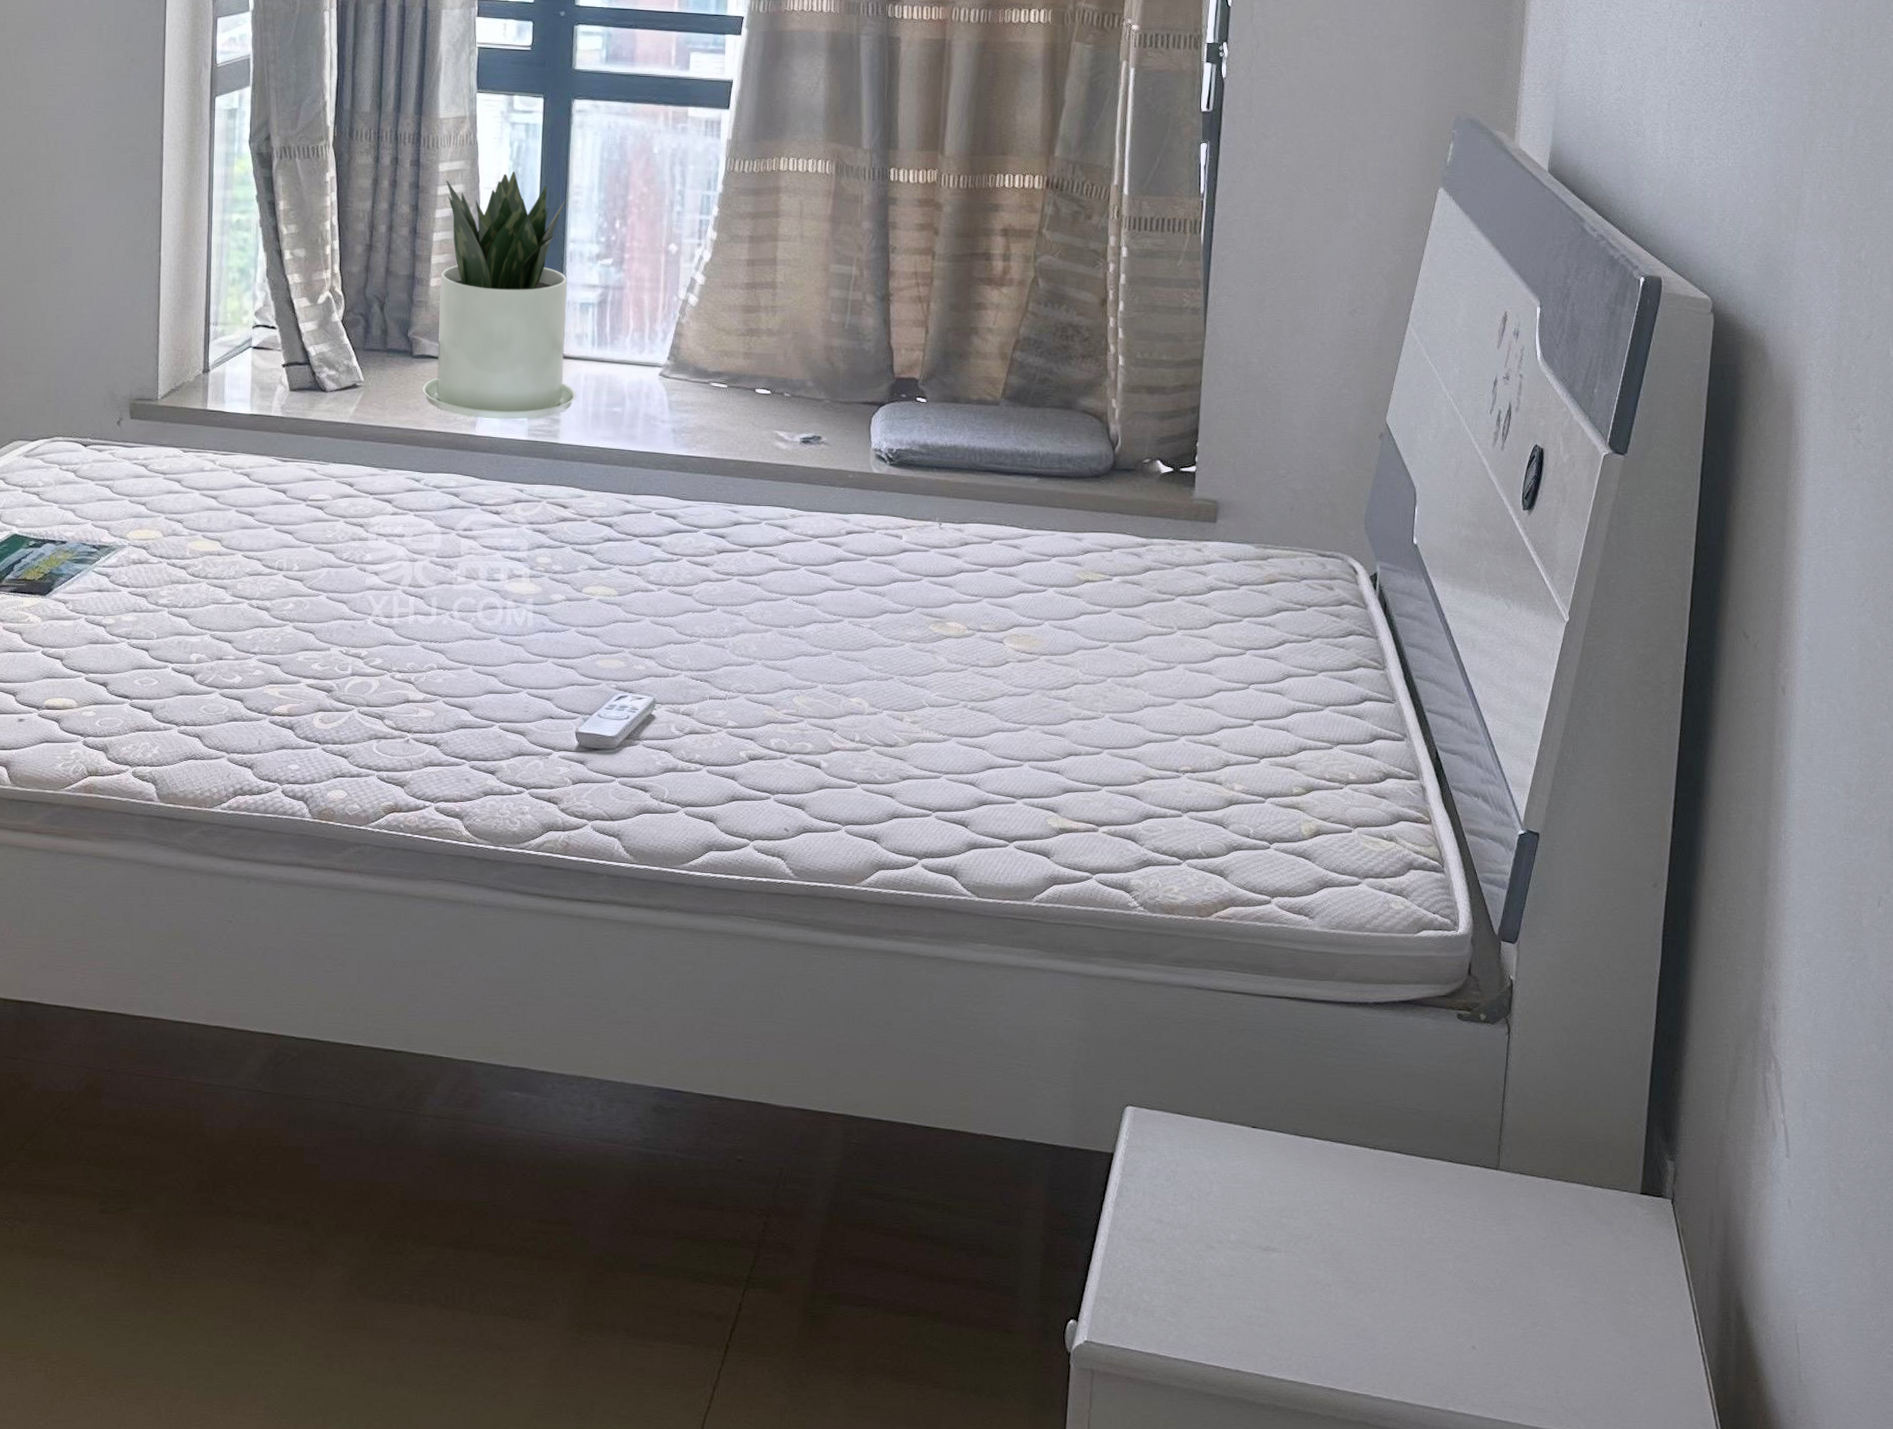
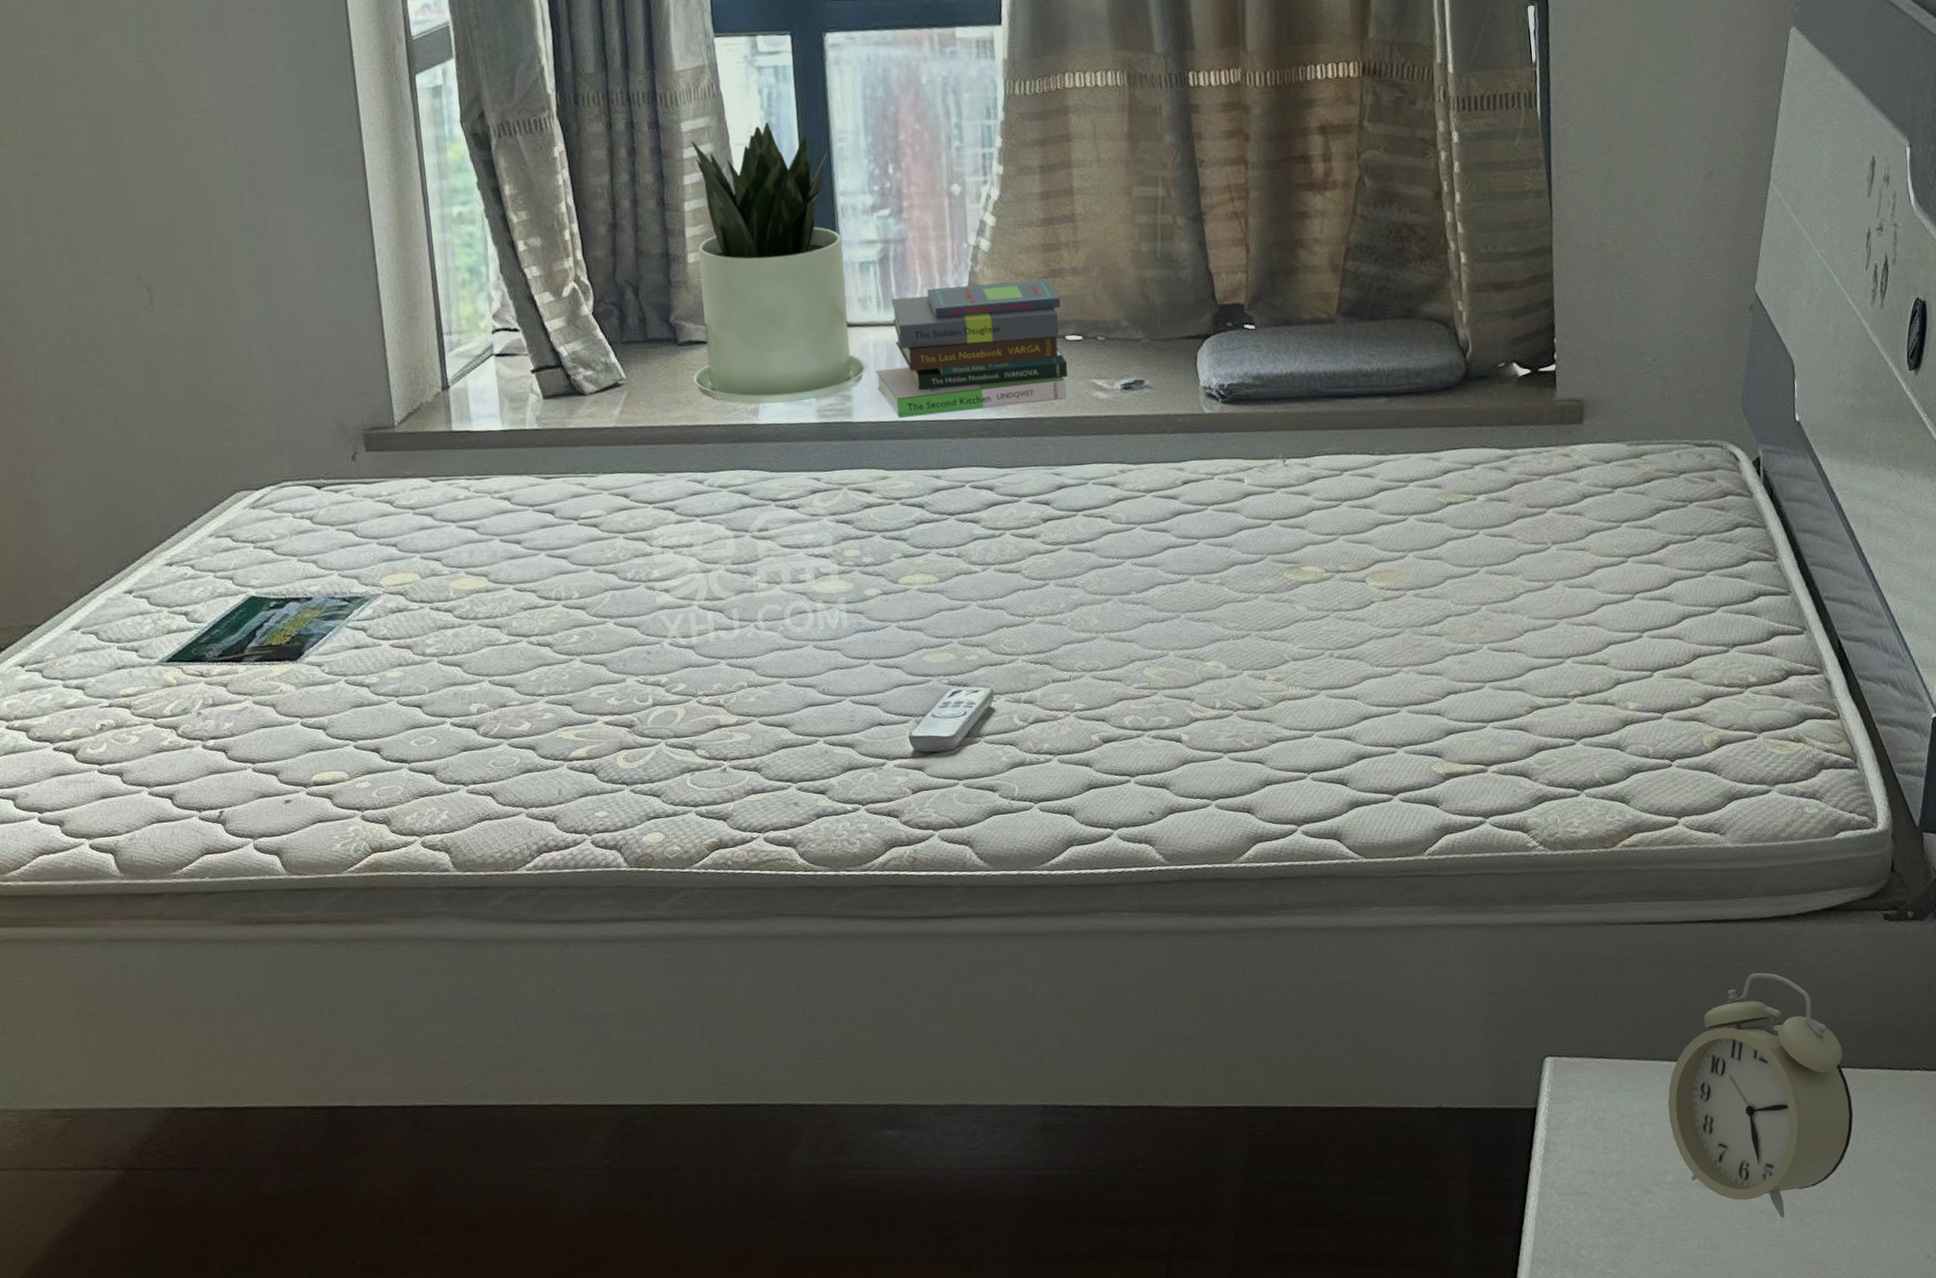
books: none [583,333,755,446] -> present [876,279,1068,418]
alarm clock: none [1237,1053,1412,1291] -> present [1668,972,1853,1218]

